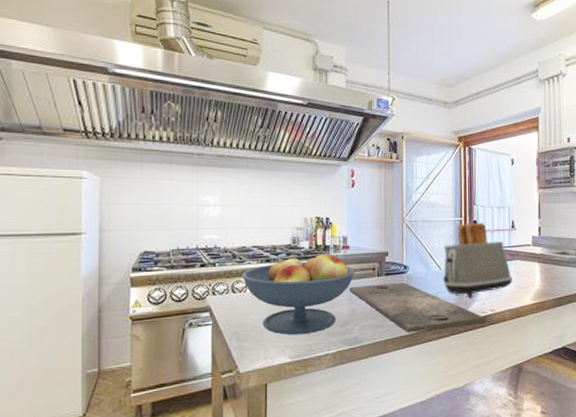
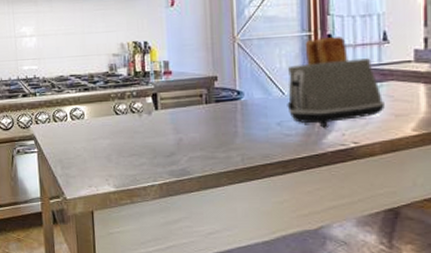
fruit bowl: present [242,253,356,335] -> none [61,80,180,165]
cutting board: present [349,282,486,333] -> none [173,110,347,166]

